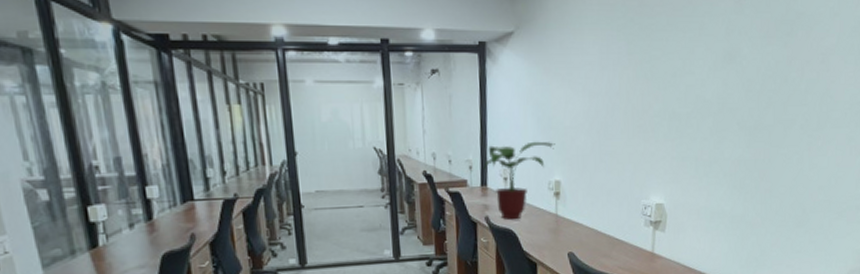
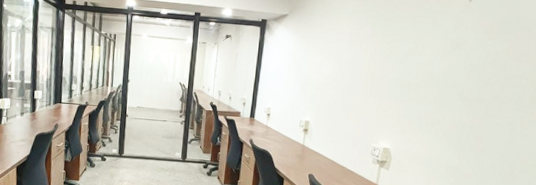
potted plant: present [483,141,555,219] -> none [253,90,309,144]

